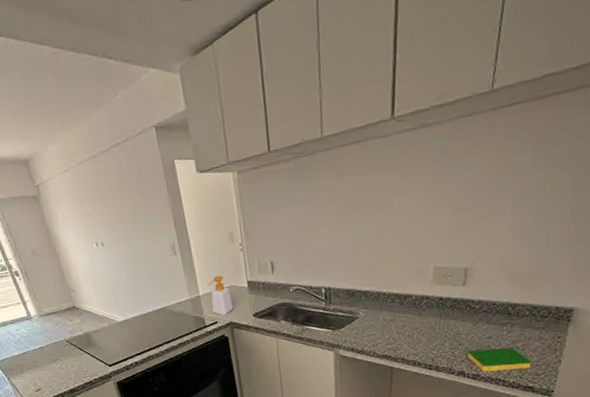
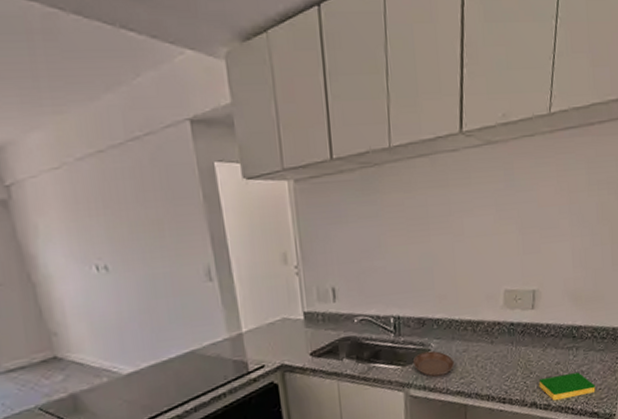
soap bottle: present [208,275,234,316] -> none [253,305,286,358]
saucer: none [342,318,381,342] -> present [412,350,454,378]

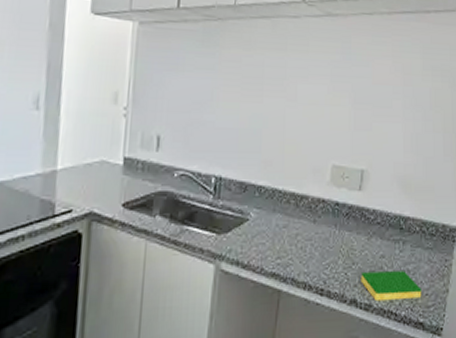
saucer: present [412,350,454,378] -> none [228,221,272,253]

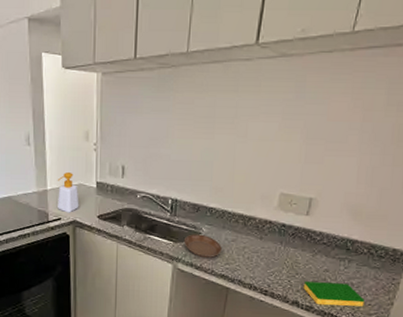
soap bottle: none [69,144,100,202] -> present [57,171,79,213]
saucer: none [228,221,272,253] -> present [183,234,222,259]

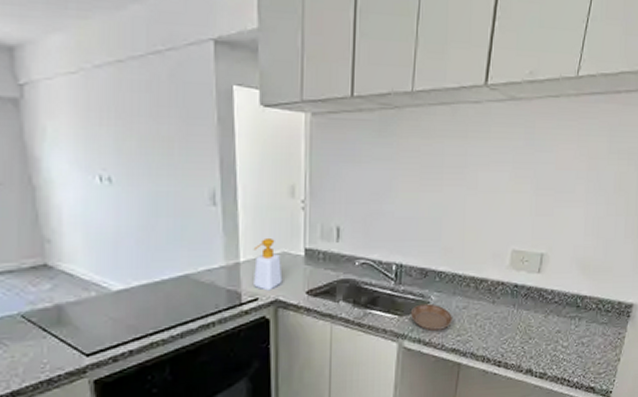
dish sponge: present [303,281,365,306] -> none [536,343,594,371]

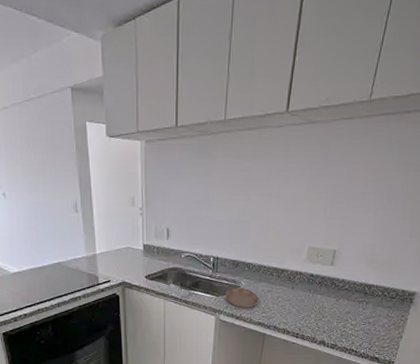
soap bottle: present [253,237,283,291] -> none [105,236,128,275]

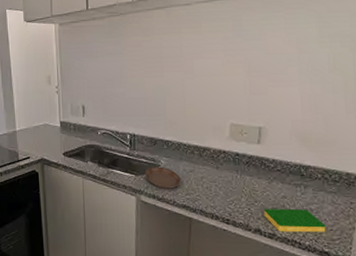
dish sponge: none [329,323,379,343] -> present [263,209,326,233]

